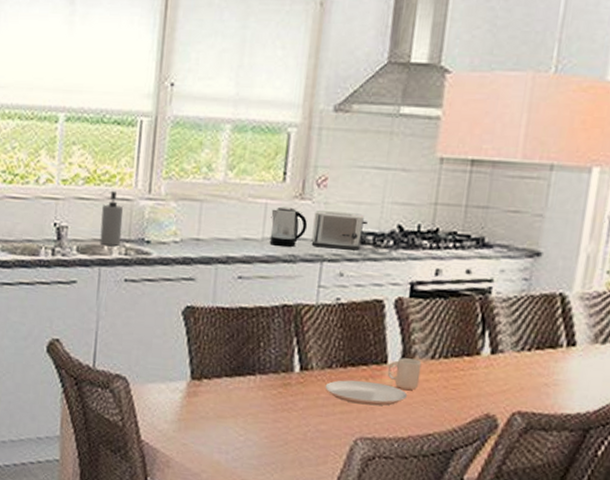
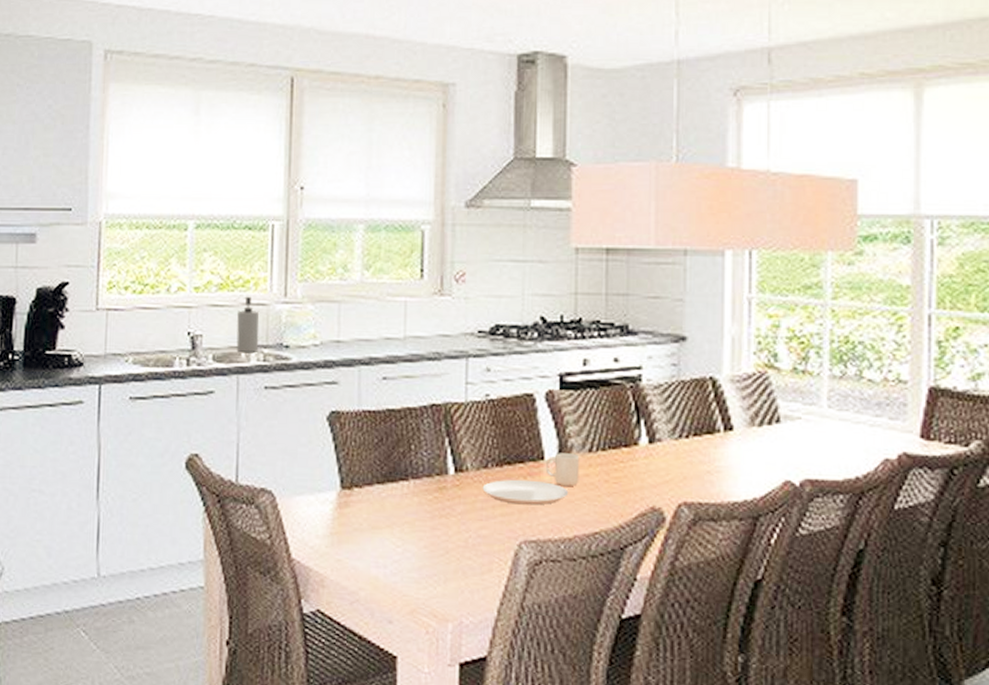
kettle: present [269,206,308,247] -> none [411,304,450,344]
toaster: present [310,210,368,251] -> none [453,306,510,344]

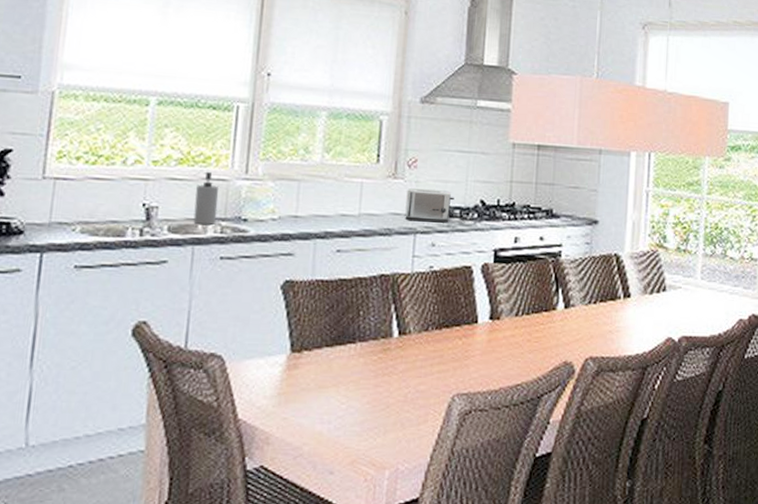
toaster: none [453,306,510,344] -> present [404,188,454,223]
plate: present [482,479,569,506] -> none [422,340,497,363]
cup: present [545,453,580,487] -> none [478,317,508,346]

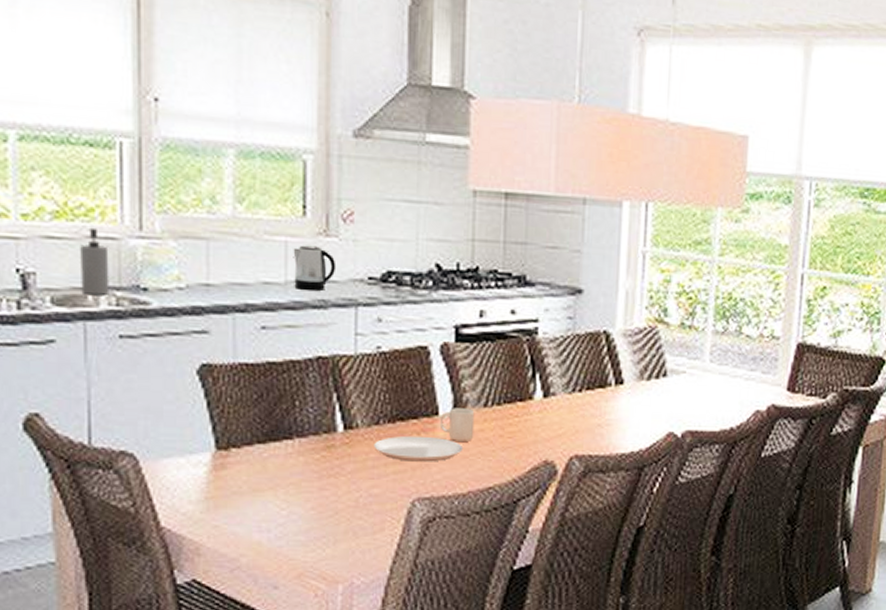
kettle: none [366,185,401,221] -> present [293,245,337,291]
toaster: present [404,188,454,223] -> none [341,249,403,293]
plate: none [422,340,497,363] -> present [373,435,464,462]
cup: none [478,317,508,346] -> present [439,408,475,443]

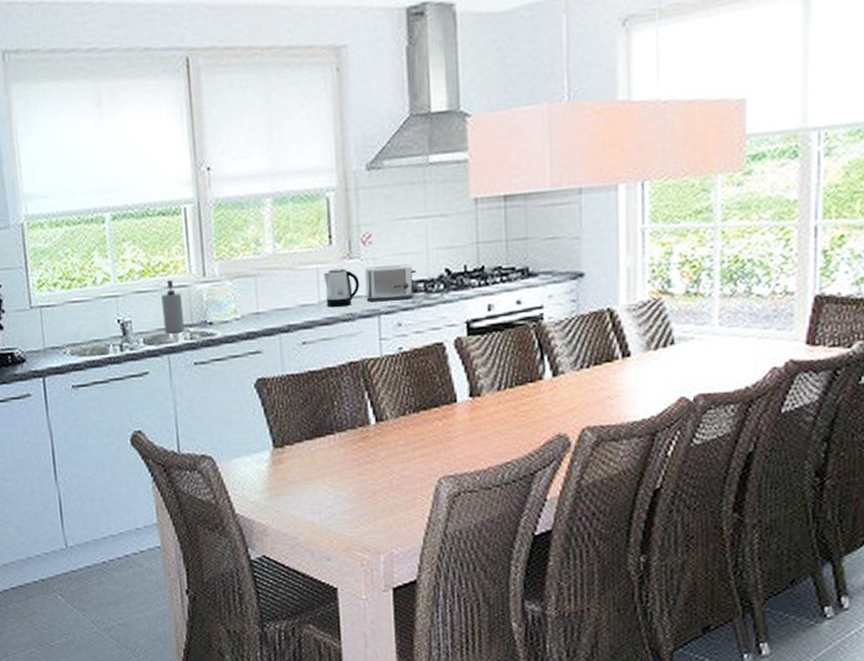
toaster: none [341,249,403,293] -> present [365,263,416,303]
plate: present [373,435,464,462] -> none [402,421,481,445]
cup: present [439,408,475,443] -> none [458,393,490,425]

